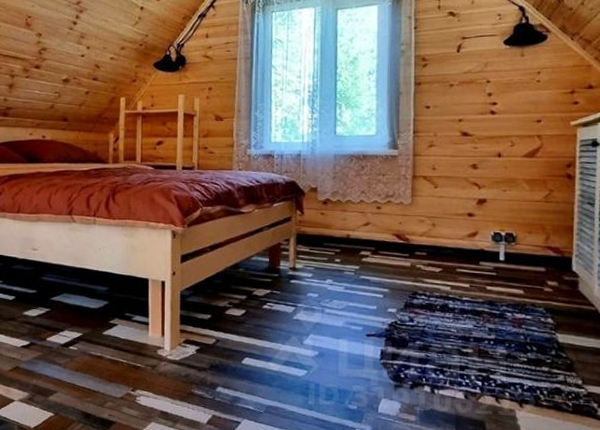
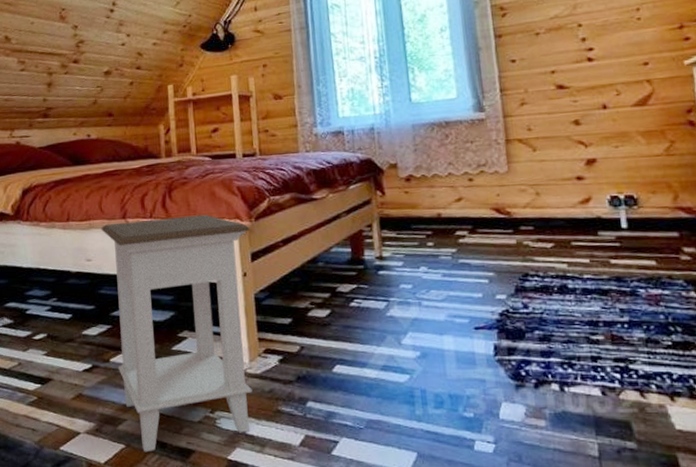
nightstand: none [48,217,183,421] -> present [101,214,253,452]

